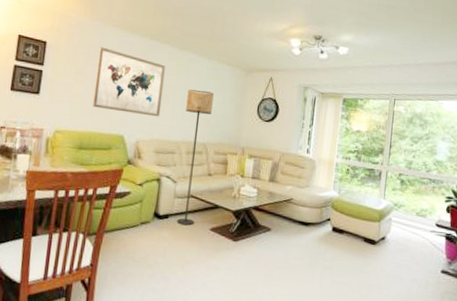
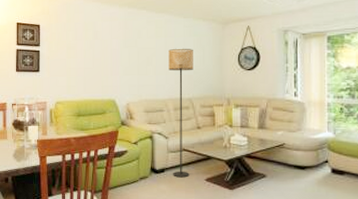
wall art: present [92,47,166,117] -> none [85,22,145,79]

